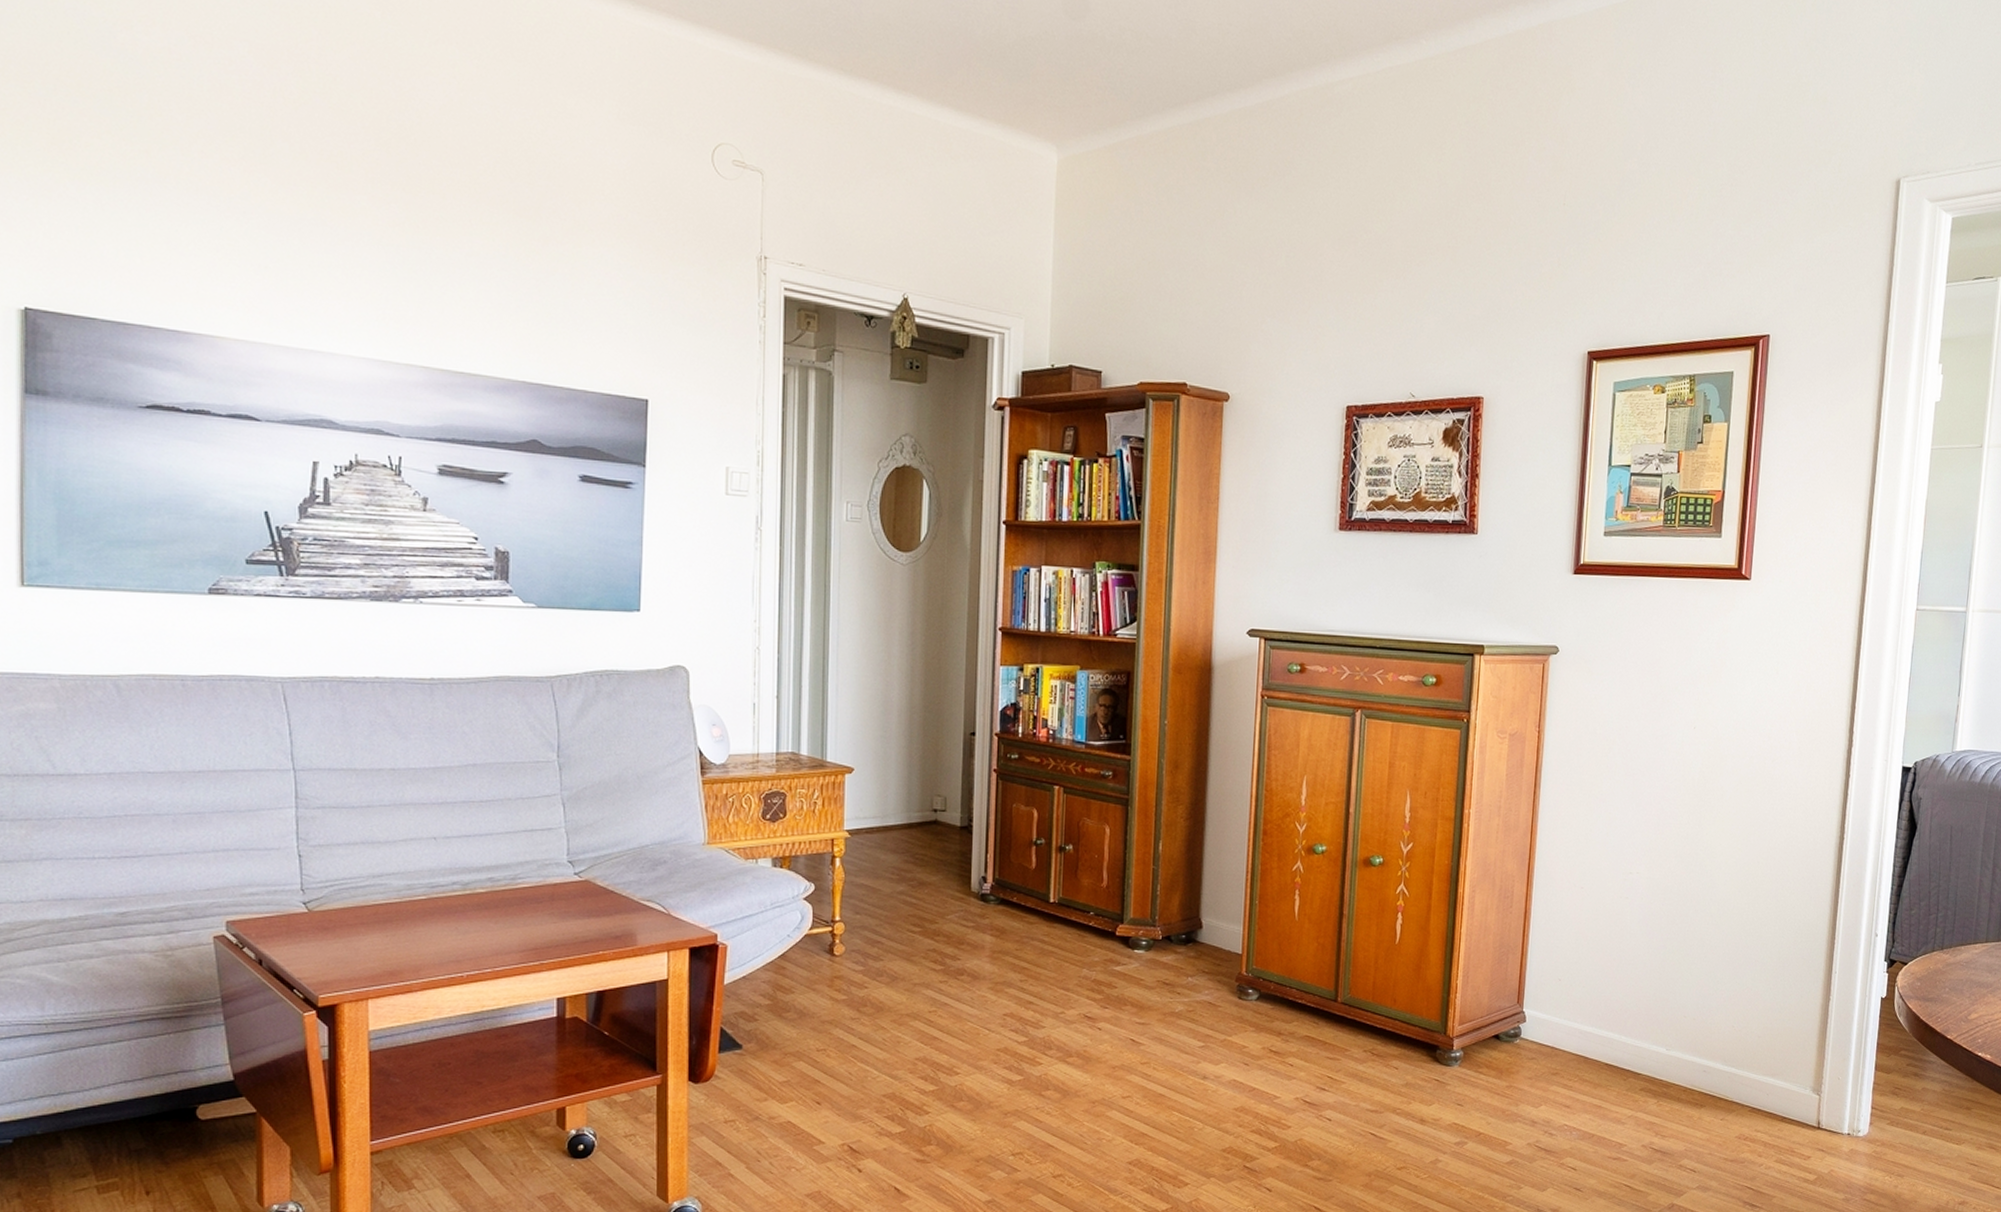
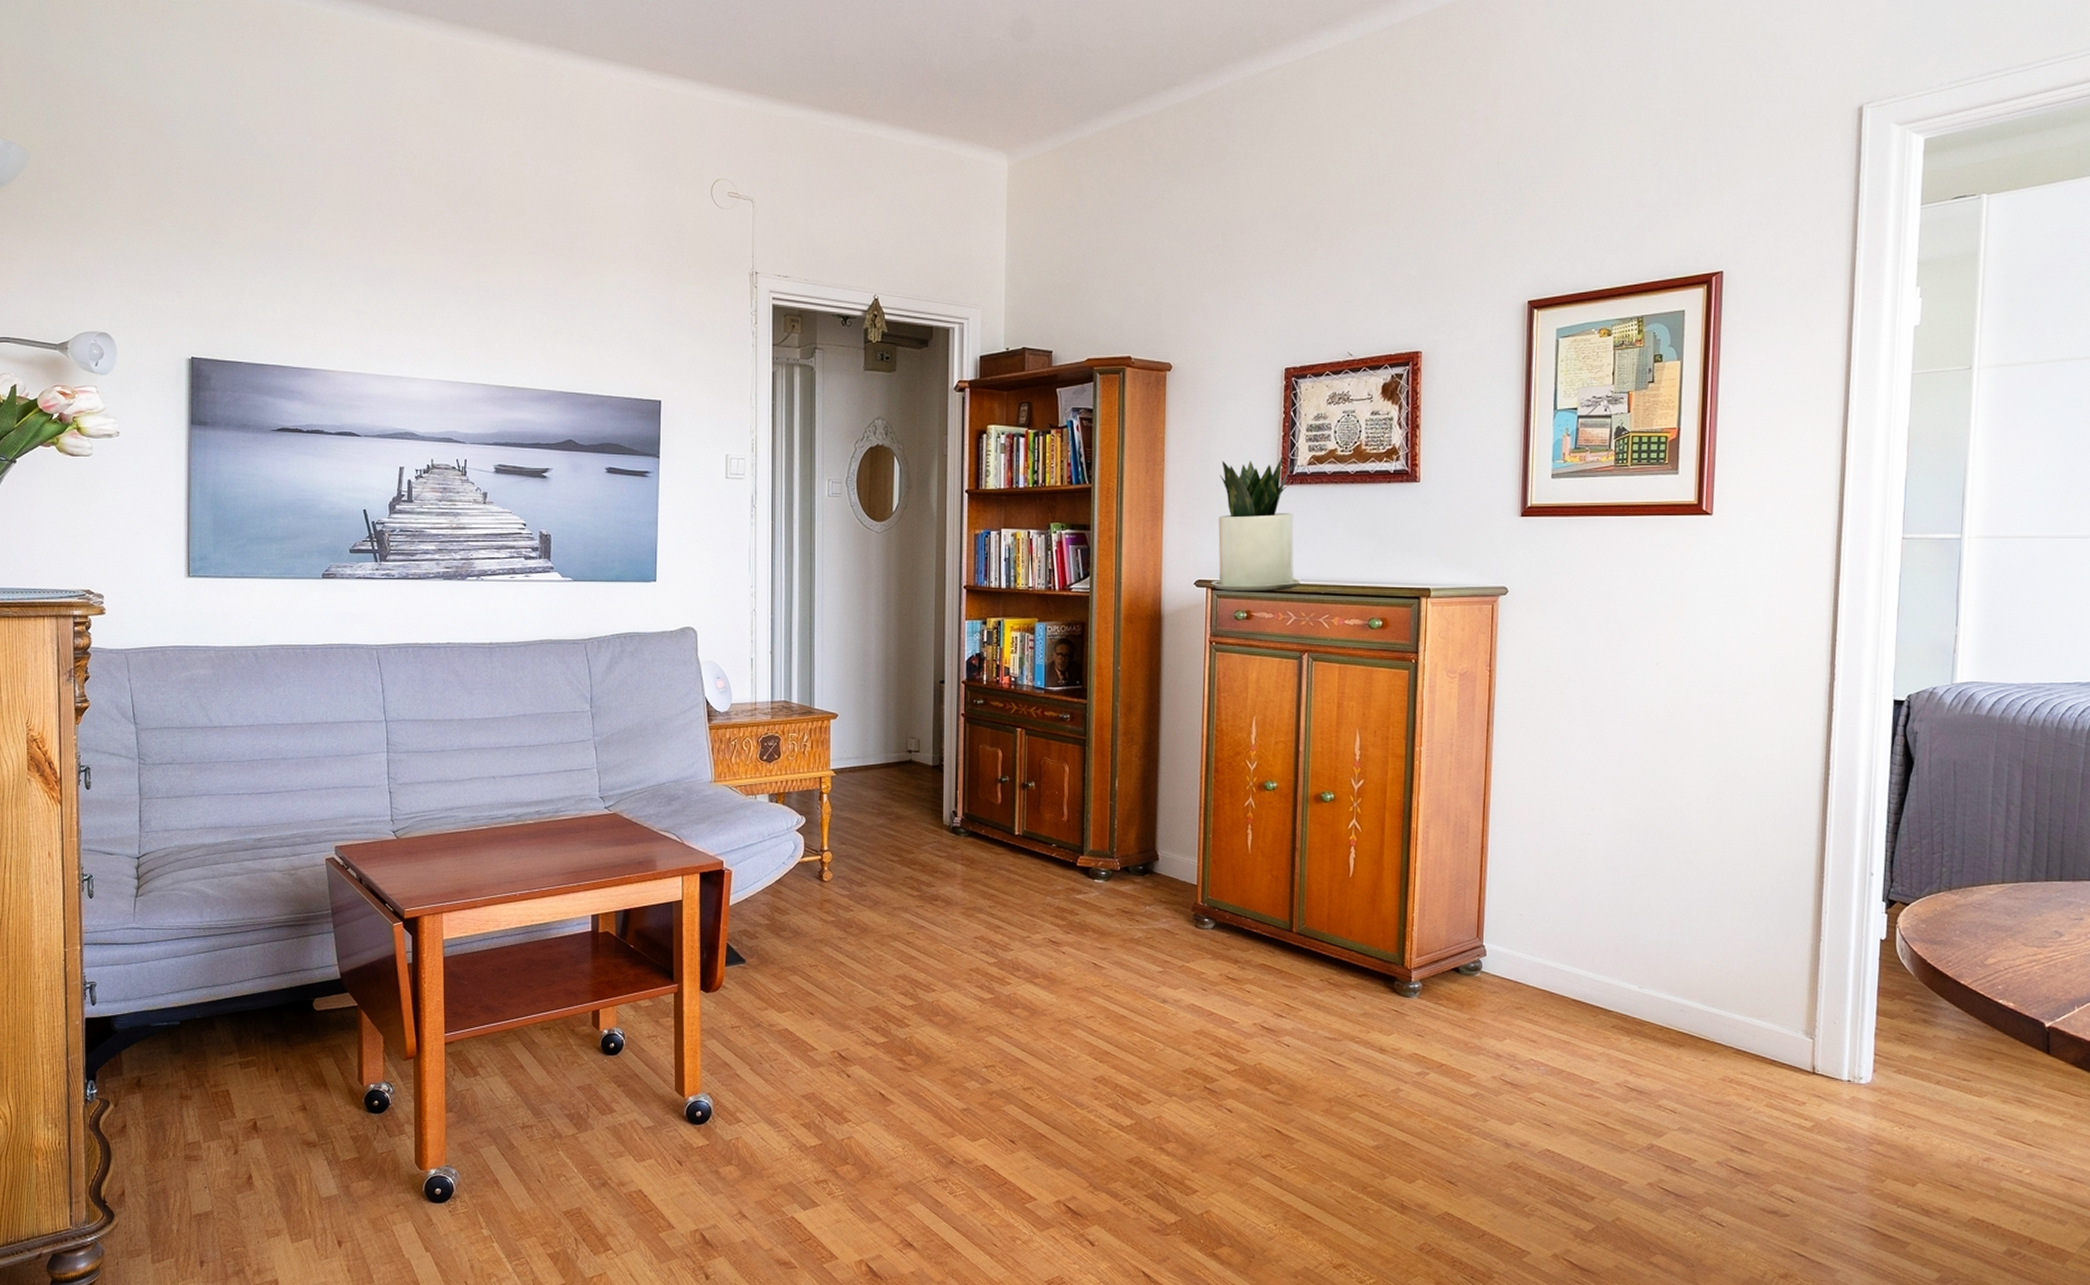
planter: none [1265,501,1358,644] -> present [1211,457,1302,592]

